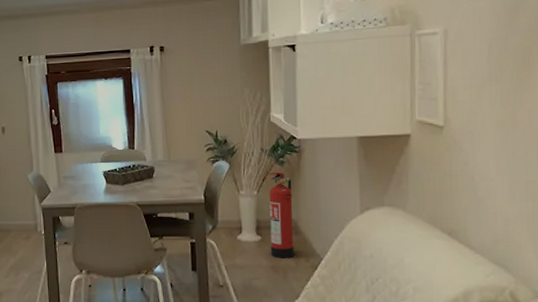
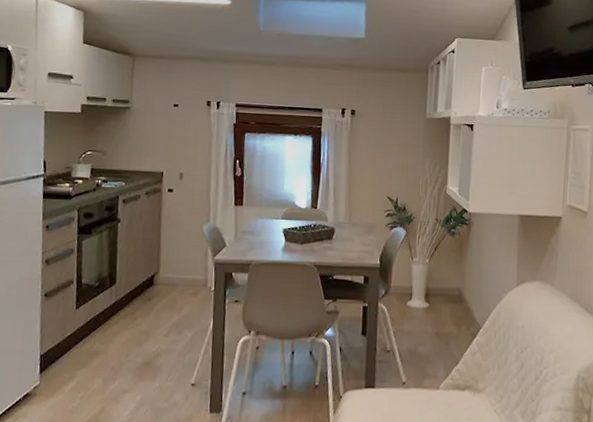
fire extinguisher: present [269,172,294,258] -> none [437,242,461,326]

